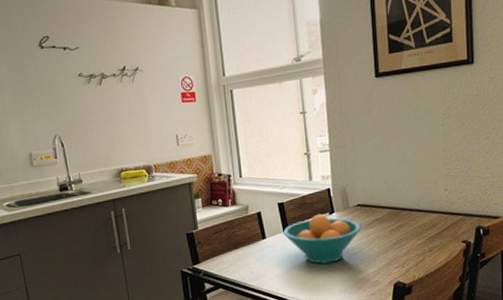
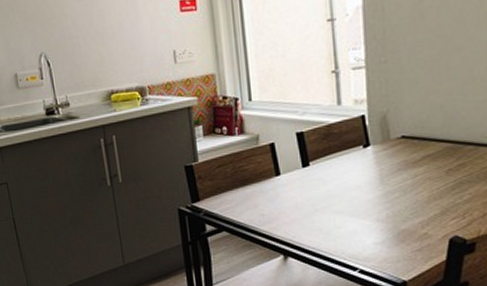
fruit bowl: present [283,214,361,264] -> none [302,147,406,209]

